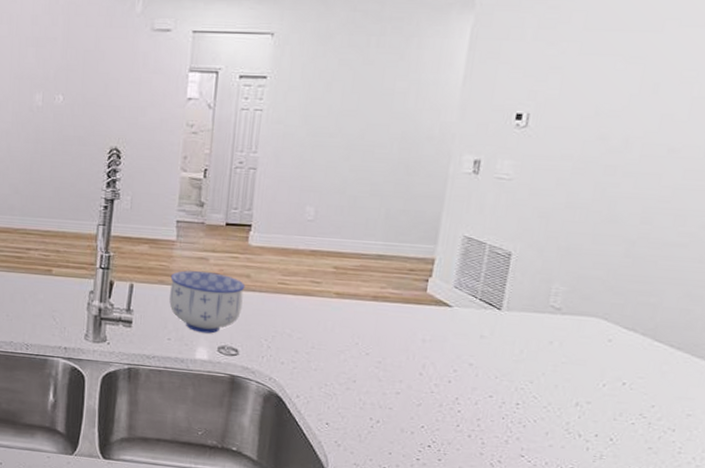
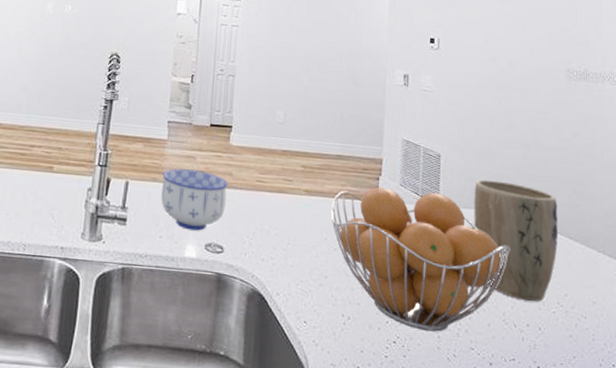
fruit basket: none [364,289,588,438] -> present [330,187,510,332]
plant pot: none [544,280,662,412] -> present [473,179,559,301]

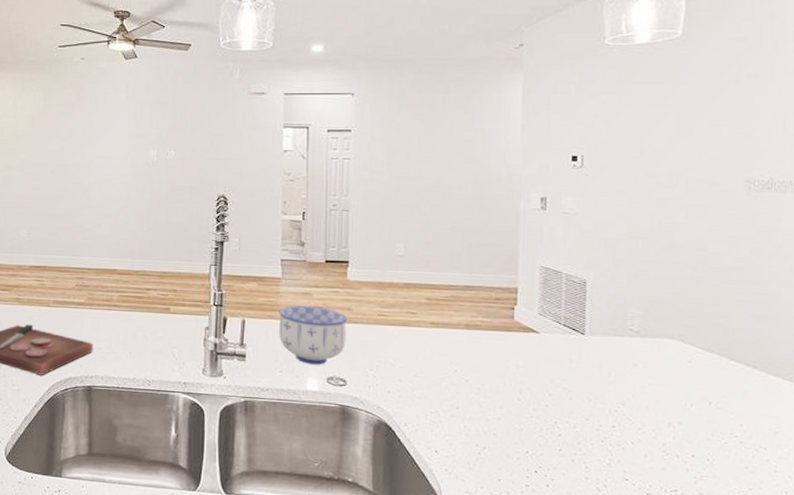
fruit basket: present [330,187,510,332] -> none [460,317,672,462]
plant pot: present [473,179,559,301] -> none [626,305,733,432]

